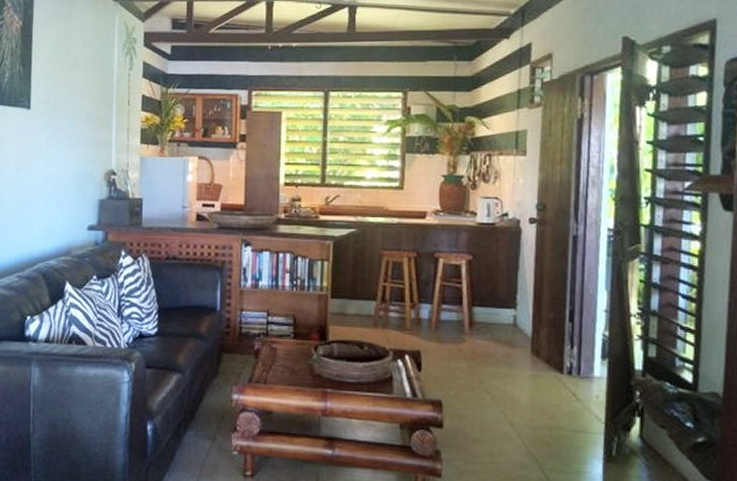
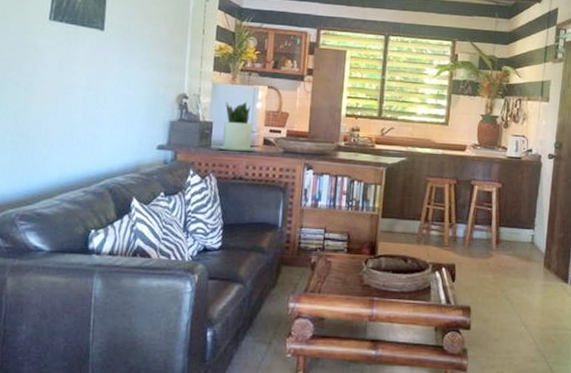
planter: none [151,175,186,230] -> present [220,101,253,152]

